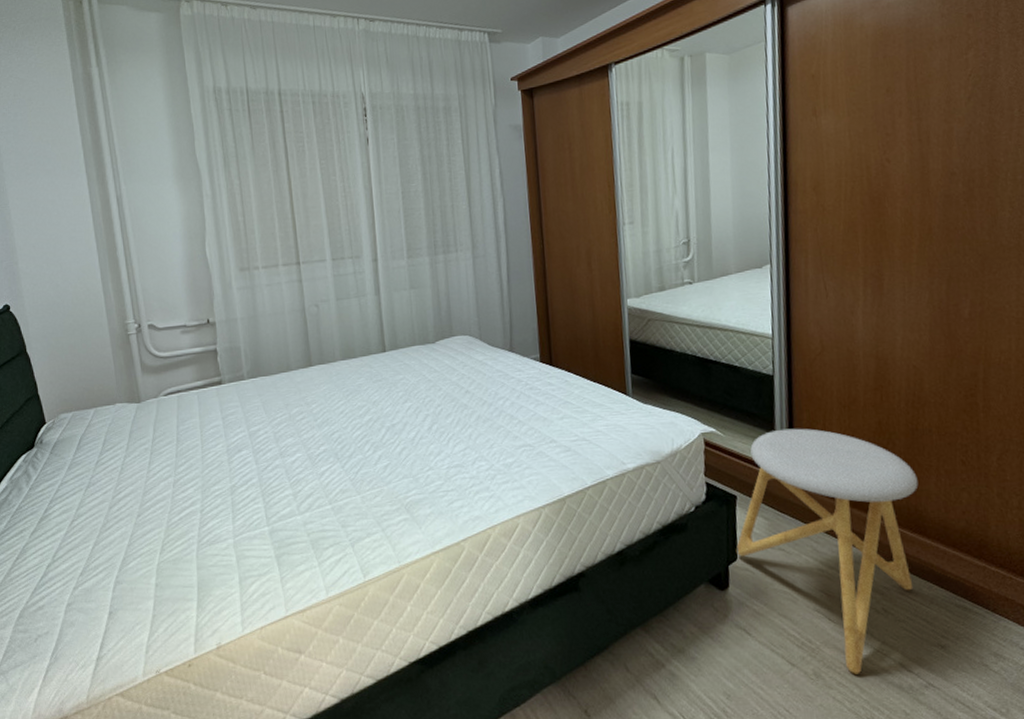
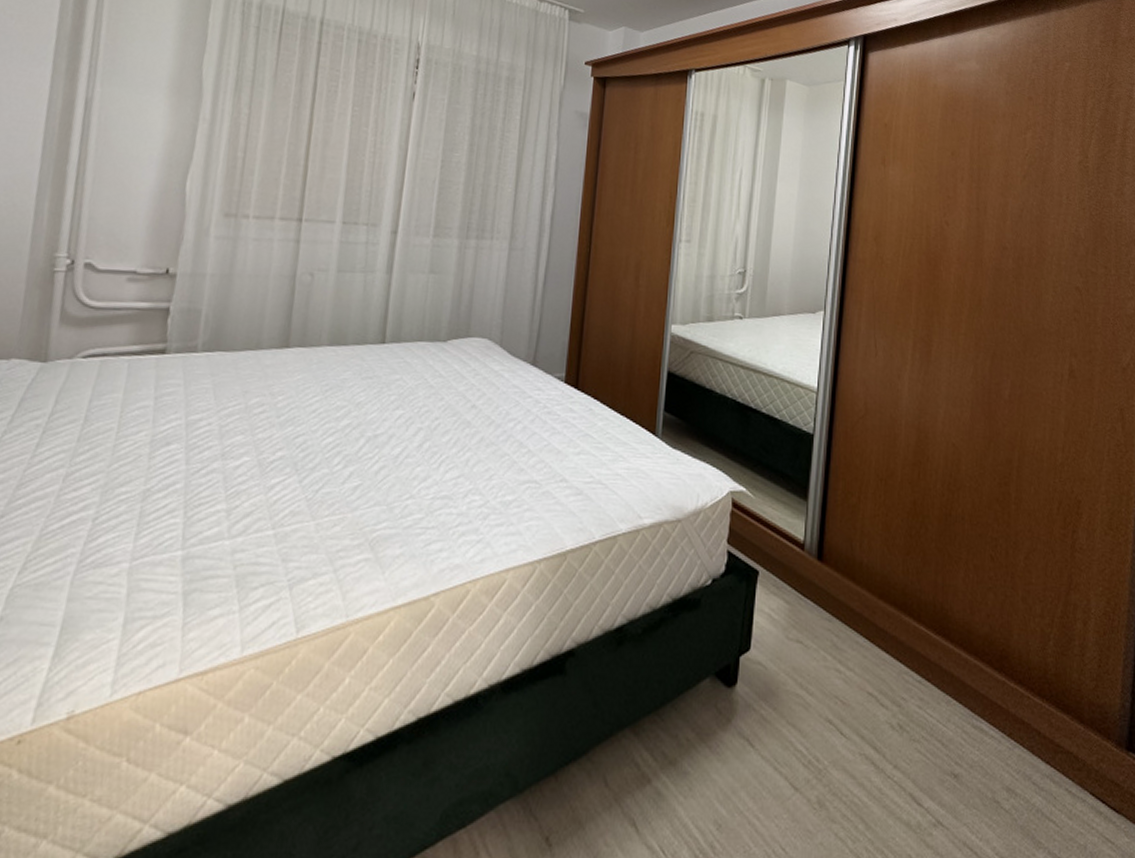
stool: present [735,428,918,675] -> none [749,497,947,806]

